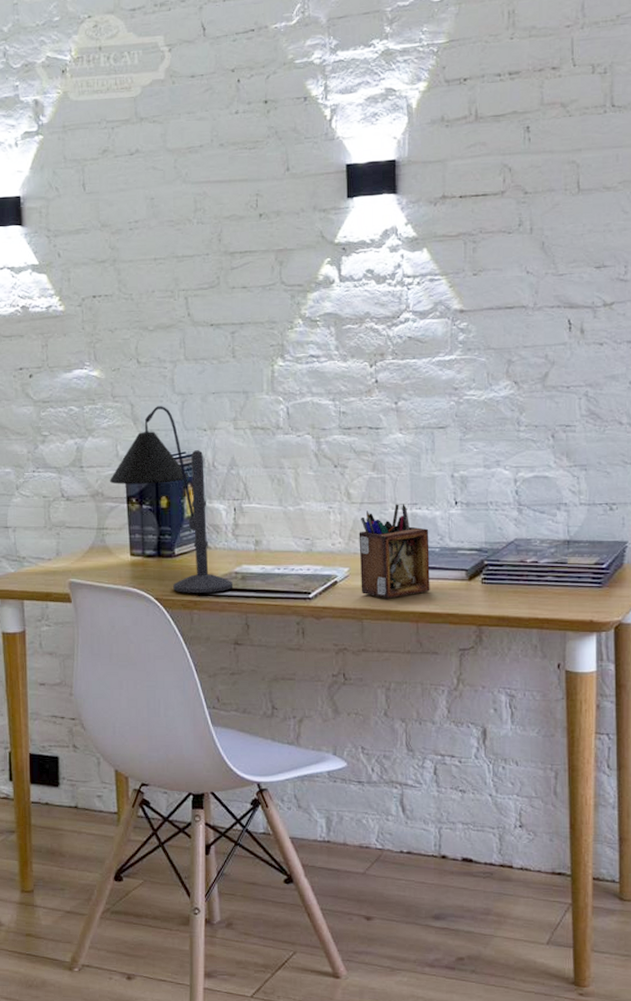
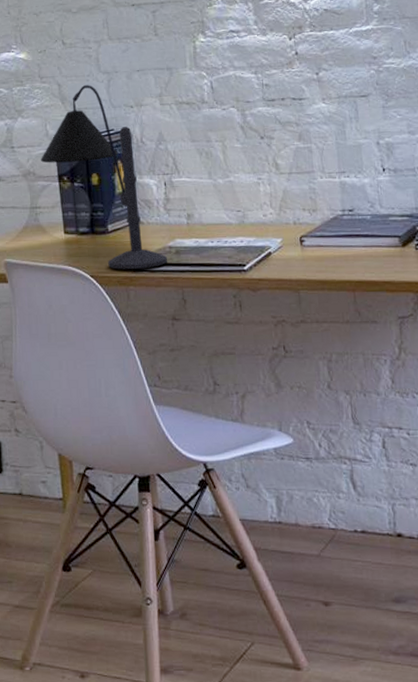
desk organizer: present [359,504,430,599] -> none [289,172,365,268]

